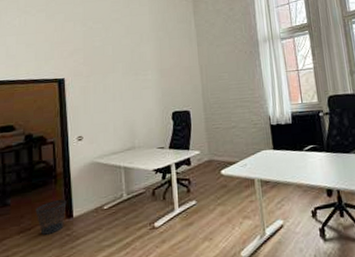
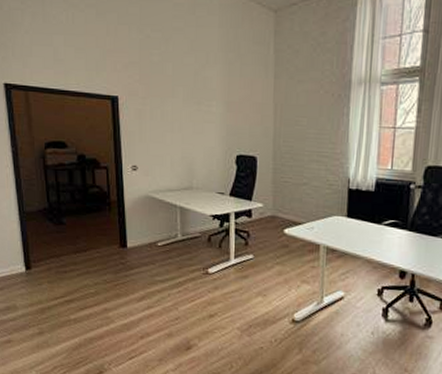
wastebasket: present [35,199,67,235] -> none [90,228,121,259]

